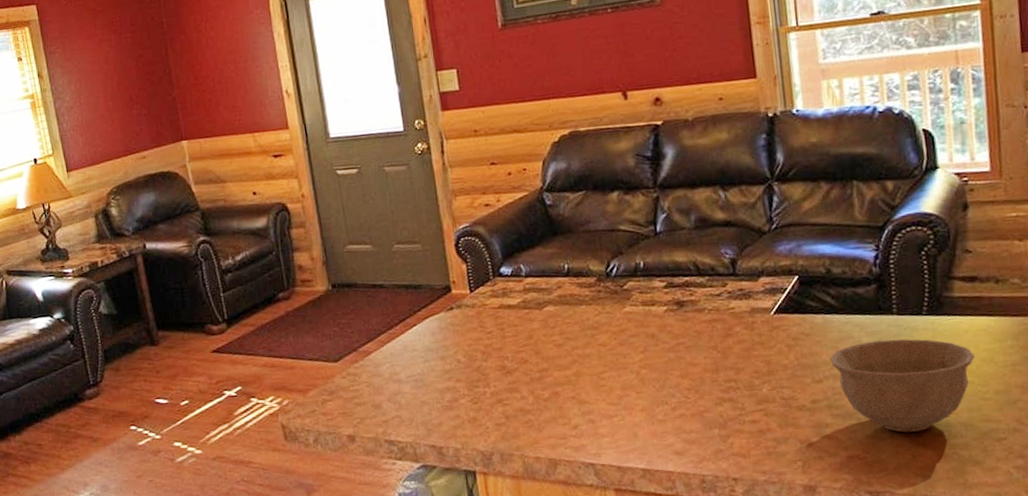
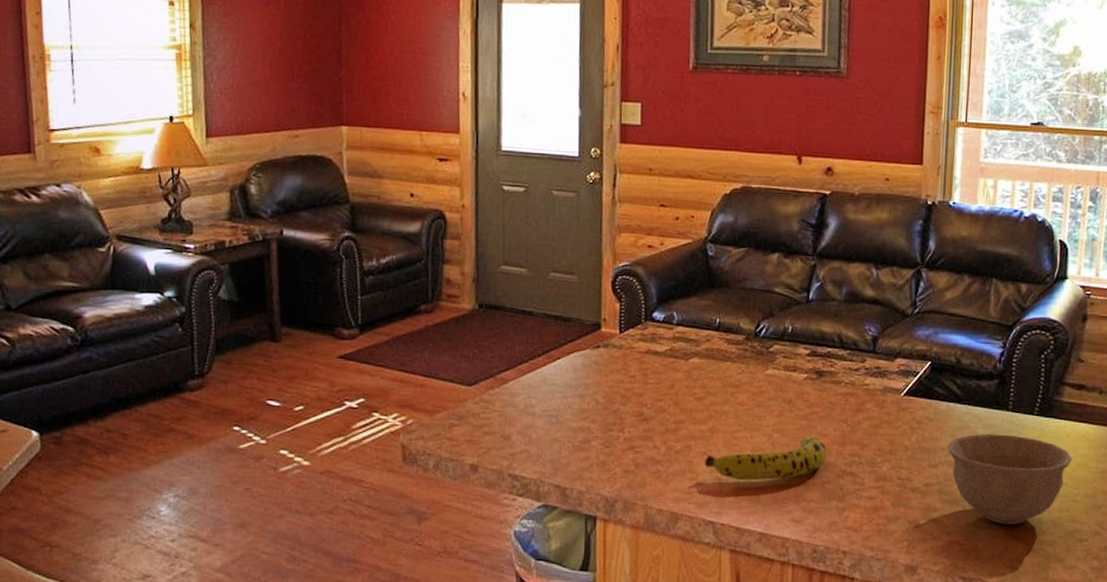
fruit: none [575,366,701,420] -> present [705,436,828,481]

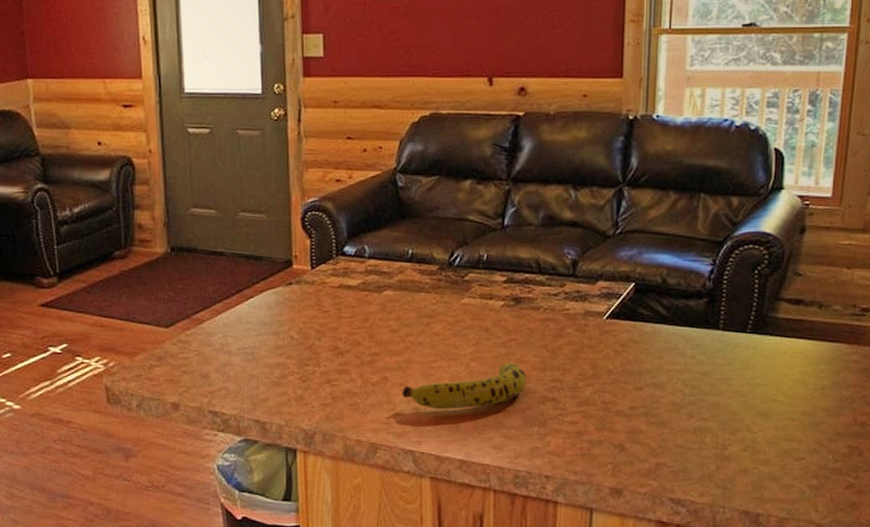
bowl: present [947,434,1072,525] -> none [653,354,789,445]

